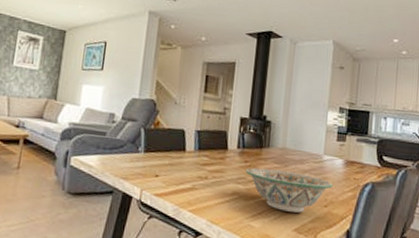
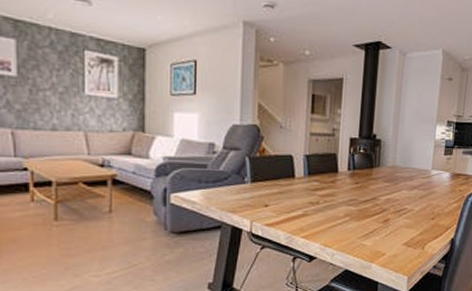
decorative bowl: present [245,168,334,213] -> none [356,188,440,227]

